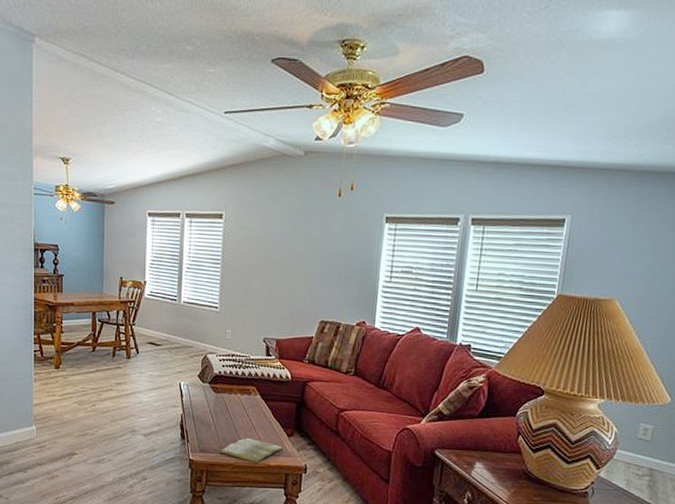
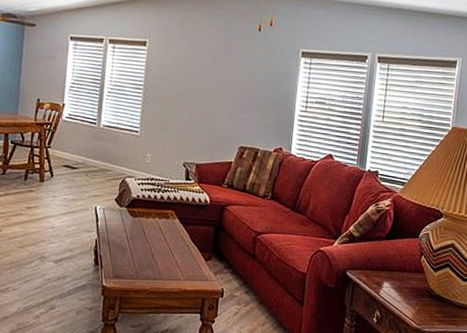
book: present [219,438,283,464] -> none [135,263,200,289]

